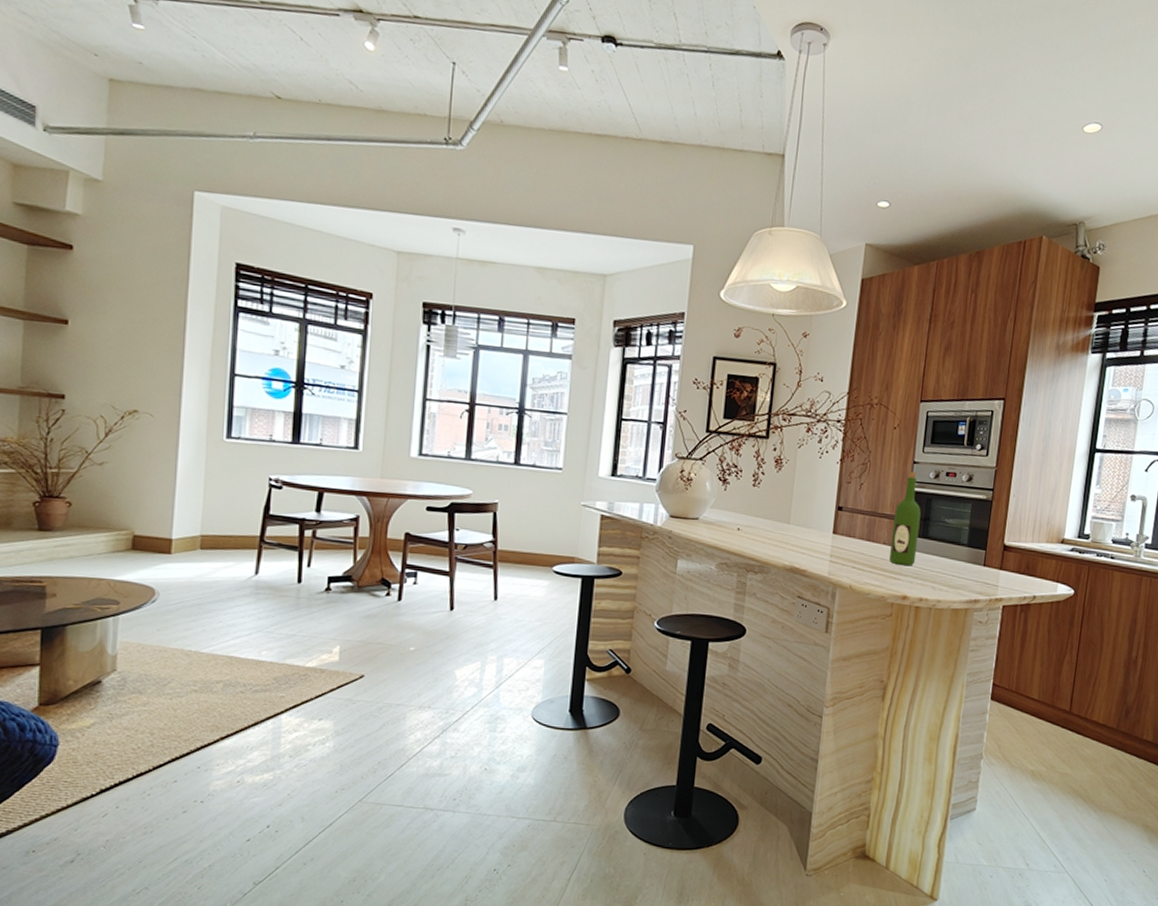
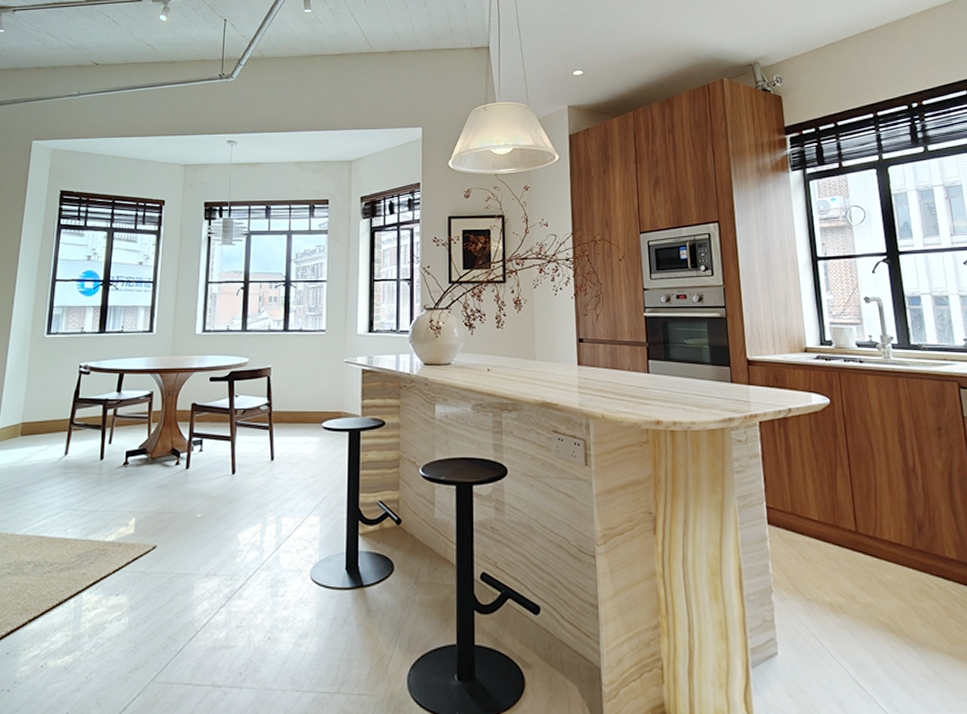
wine bottle: present [889,471,921,565] -> none [633,298,663,389]

